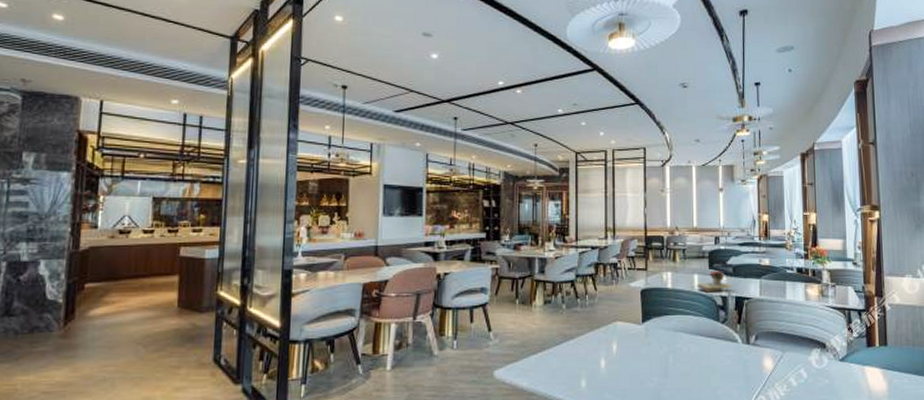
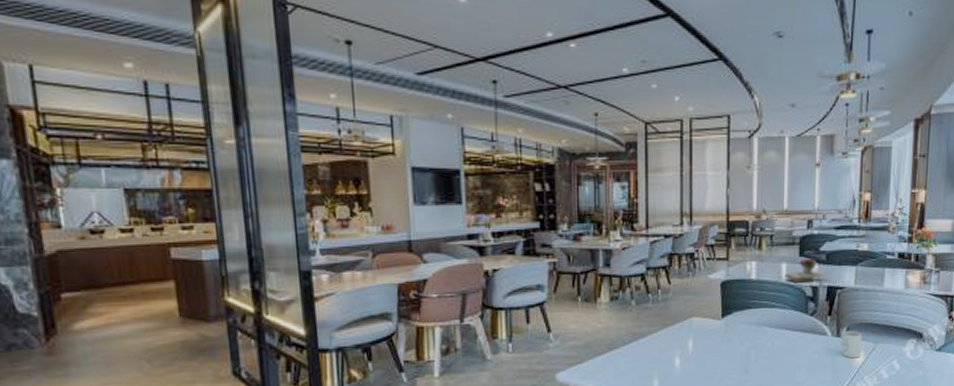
mug: none [751,338,771,366] -> present [841,330,863,359]

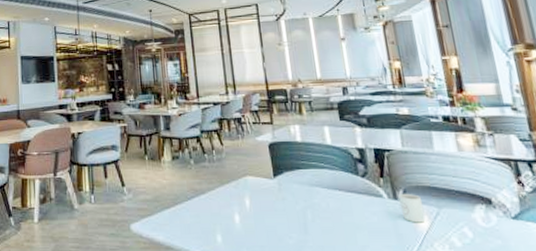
flower arrangement: present [784,258,825,284] -> none [328,122,369,147]

